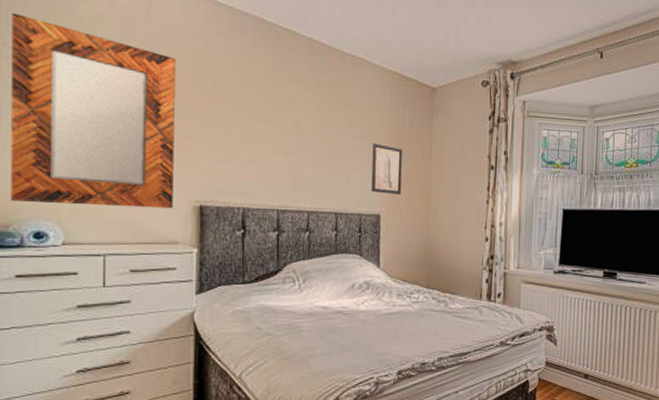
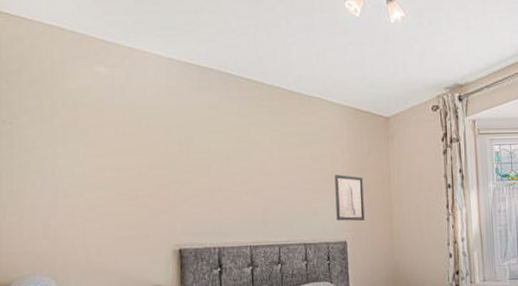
home mirror: present [11,12,176,209] -> none [10,92,155,261]

